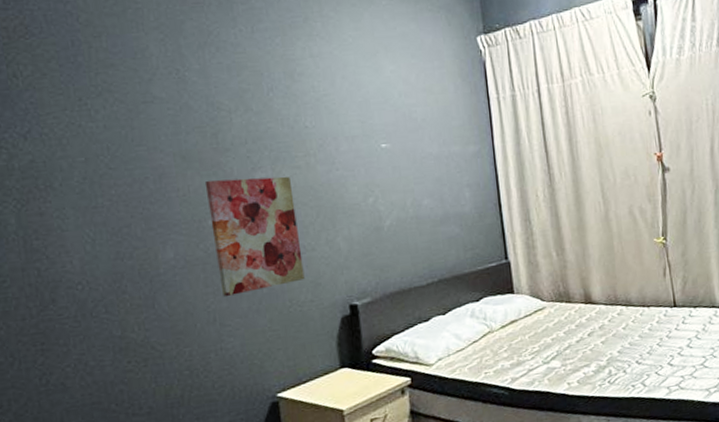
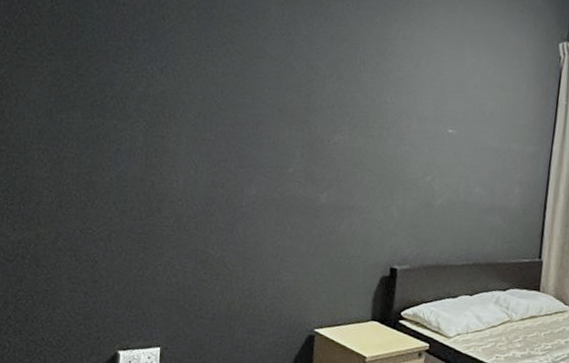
wall art: present [204,176,305,296] -> none [288,134,363,238]

